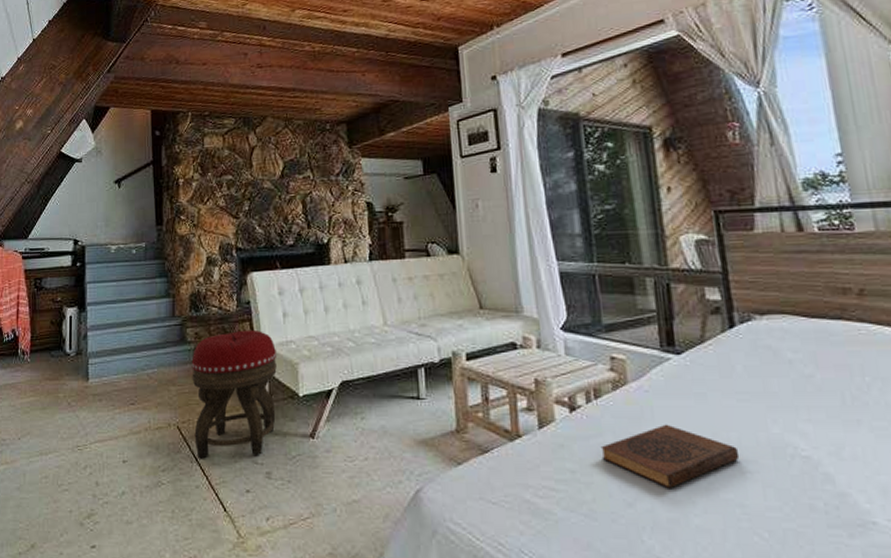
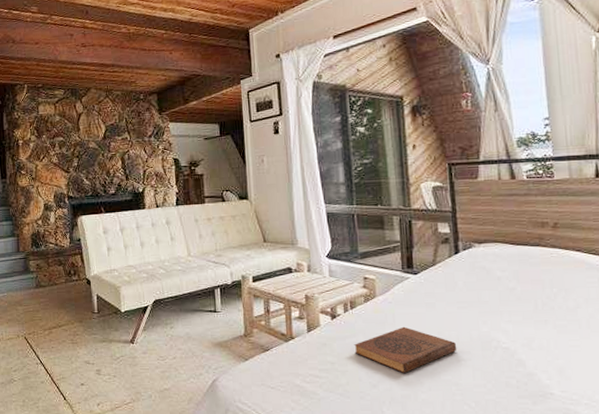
footstool: present [191,329,277,459] -> none [34,261,103,361]

